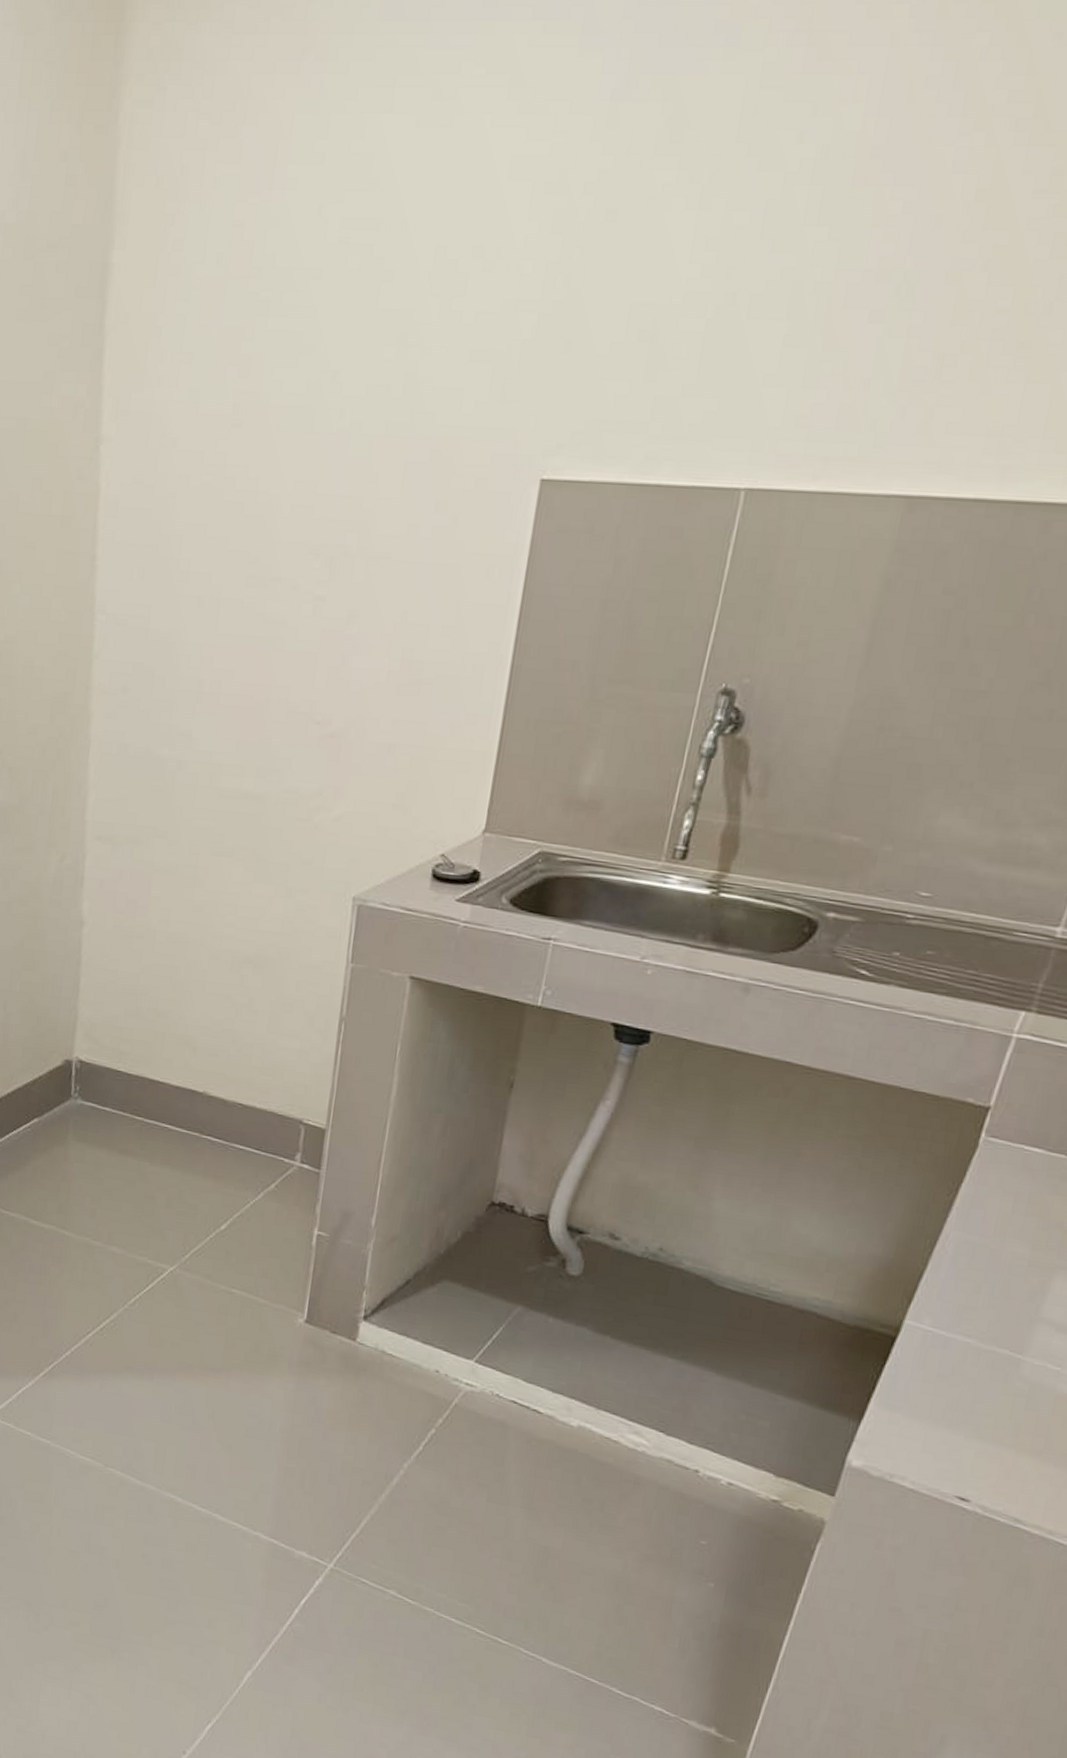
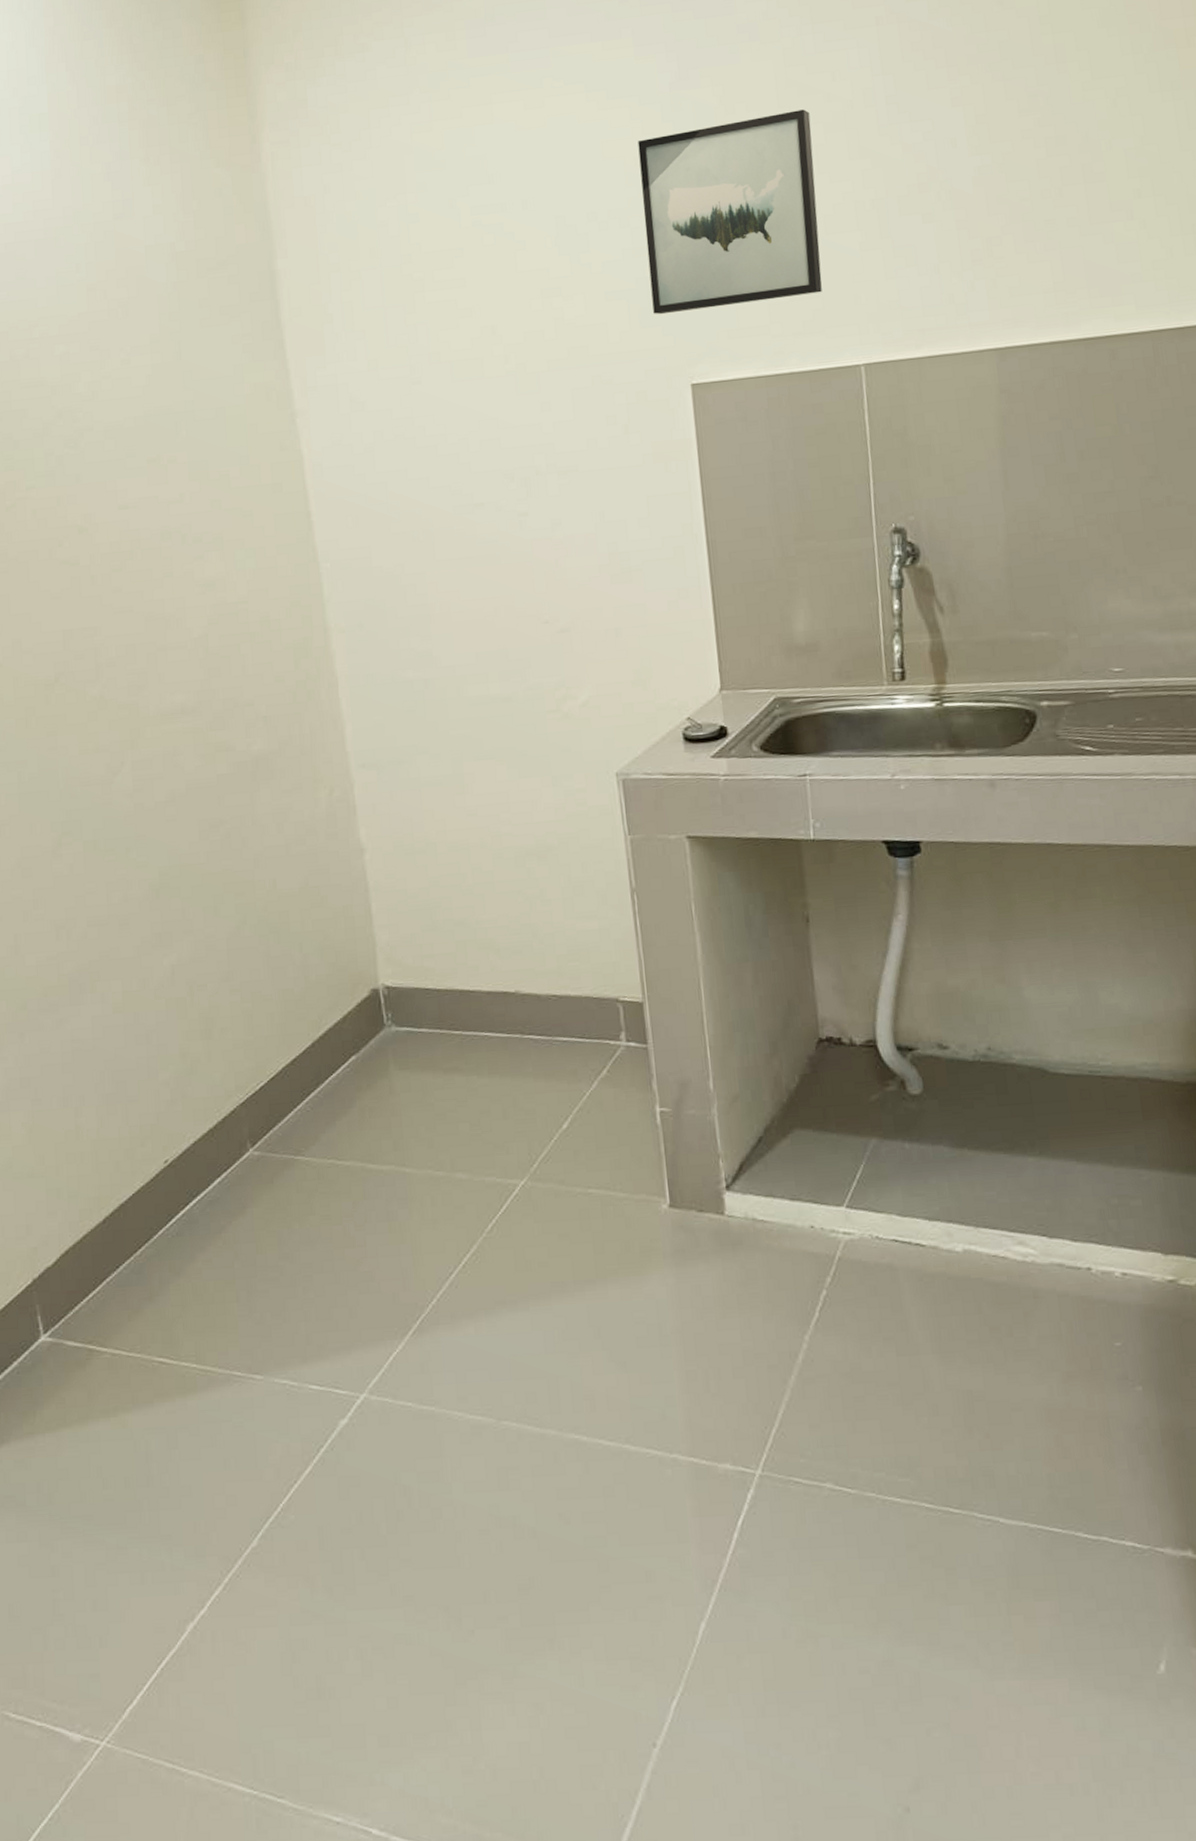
wall art: none [519,149,772,392] -> present [637,109,822,315]

